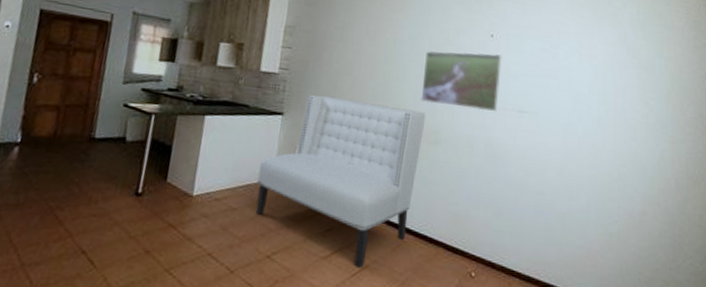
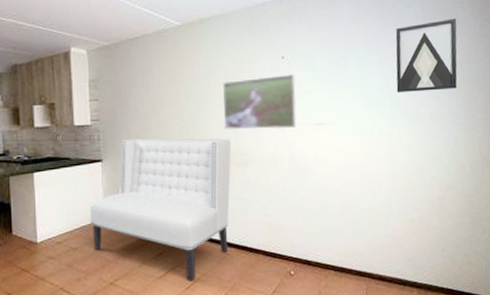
wall art: none [605,25,671,97] -> present [395,18,458,93]

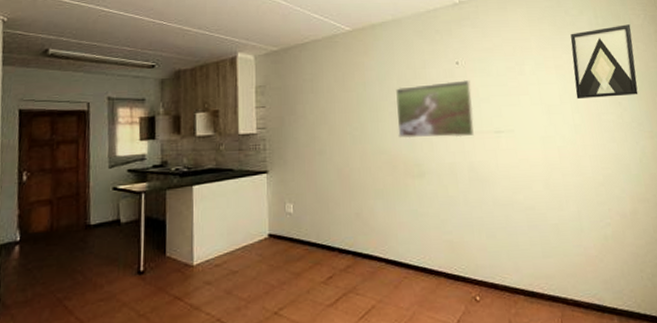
sofa: present [90,138,231,283] -> none [253,147,407,311]

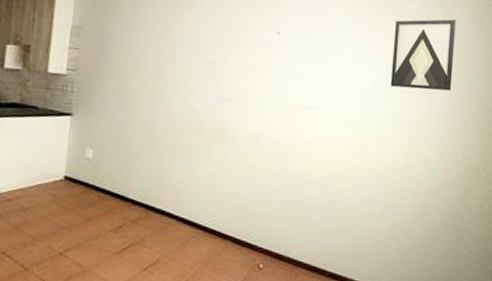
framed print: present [396,79,474,139] -> none [208,48,288,108]

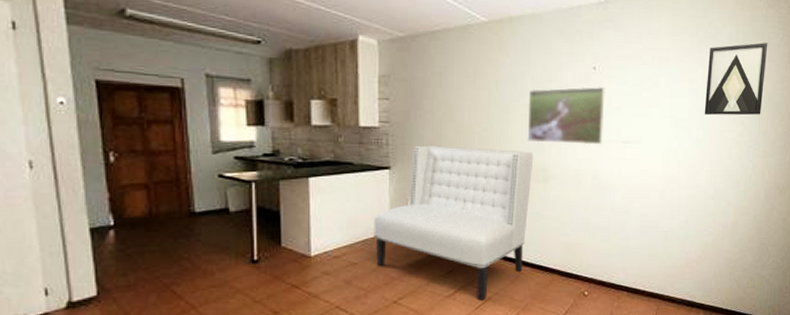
sofa: none [47,95,214,264] -> present [373,145,534,302]
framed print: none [208,48,288,108] -> present [527,86,605,145]

